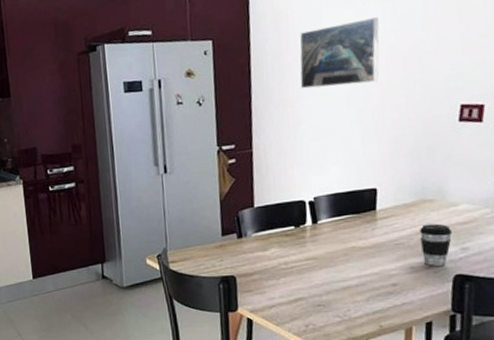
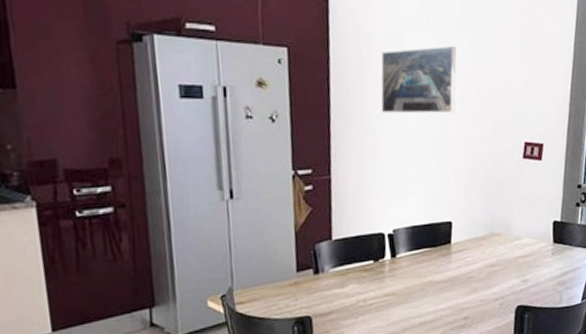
coffee cup: present [420,223,452,266] -> none [489,257,515,298]

